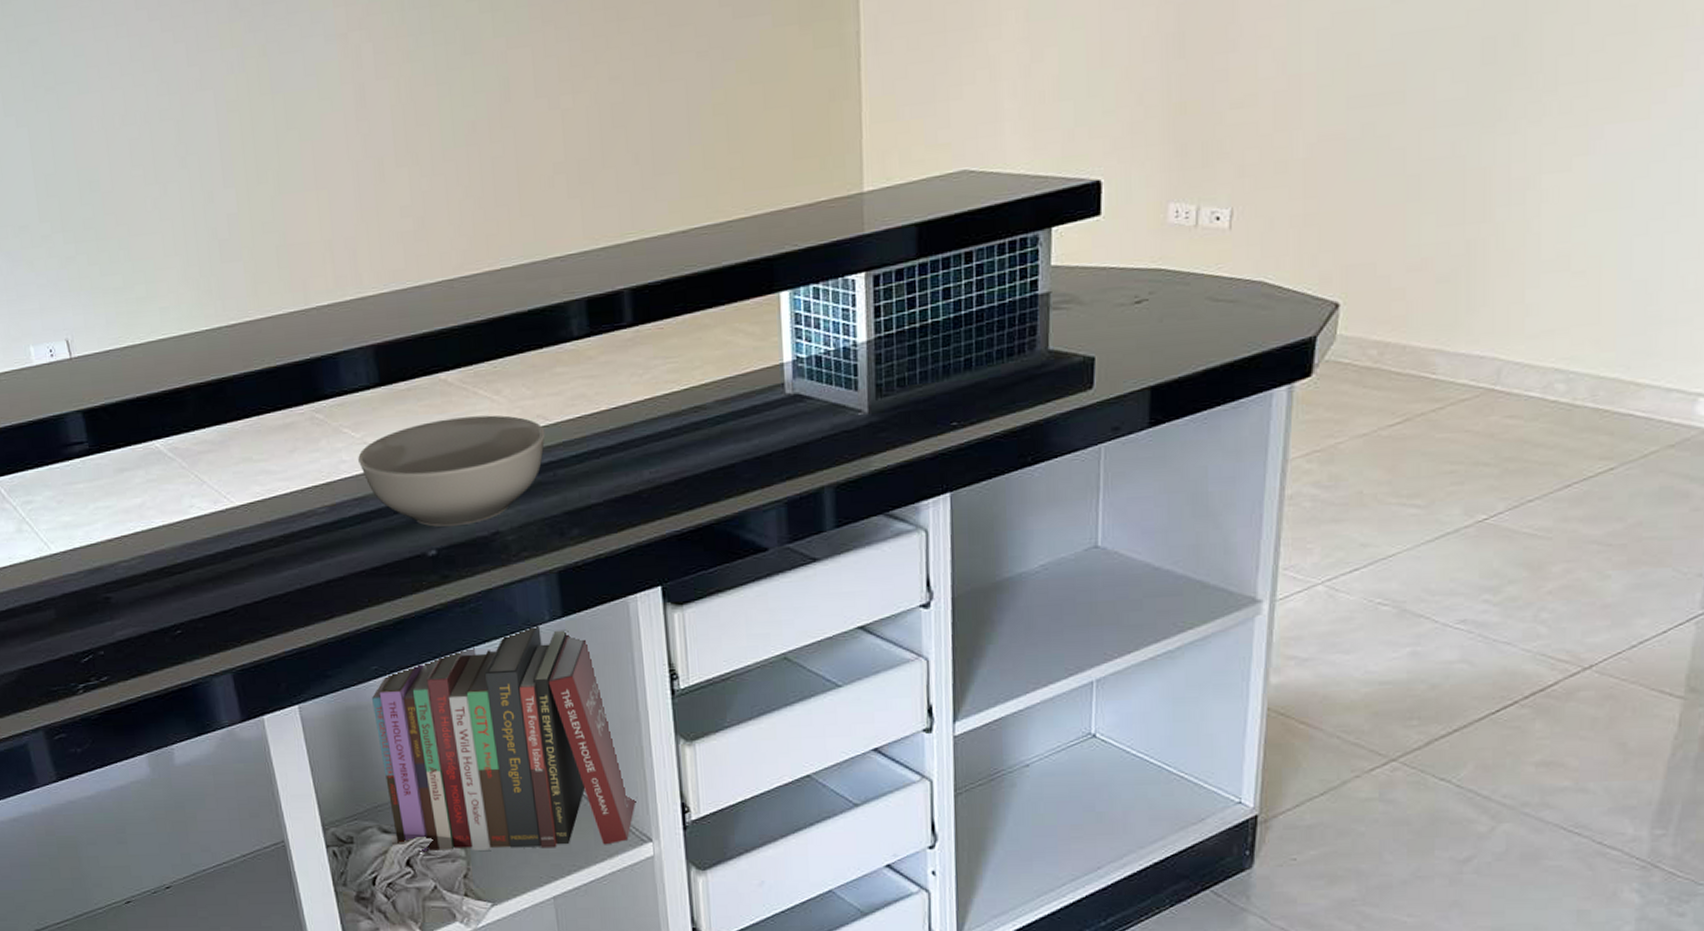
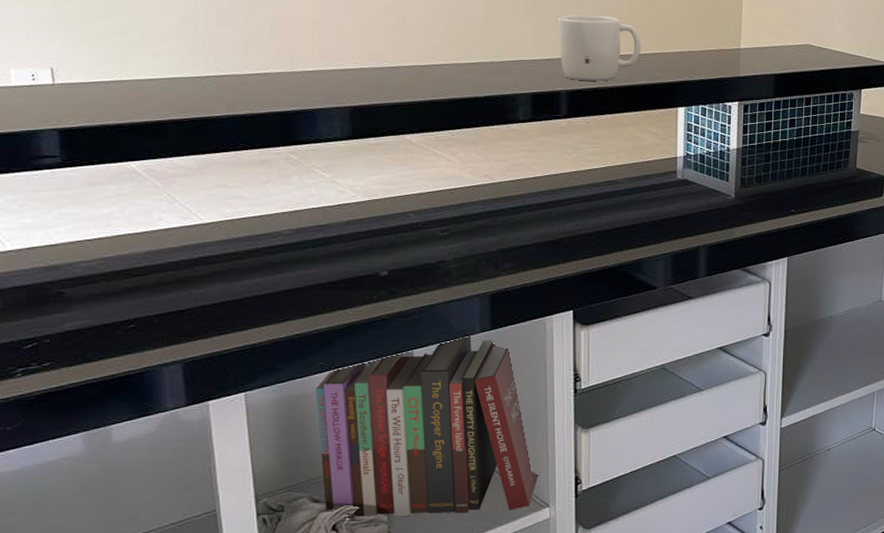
bowl: present [358,415,546,527] -> none [326,170,490,254]
mug: none [610,174,724,272] -> present [558,14,641,81]

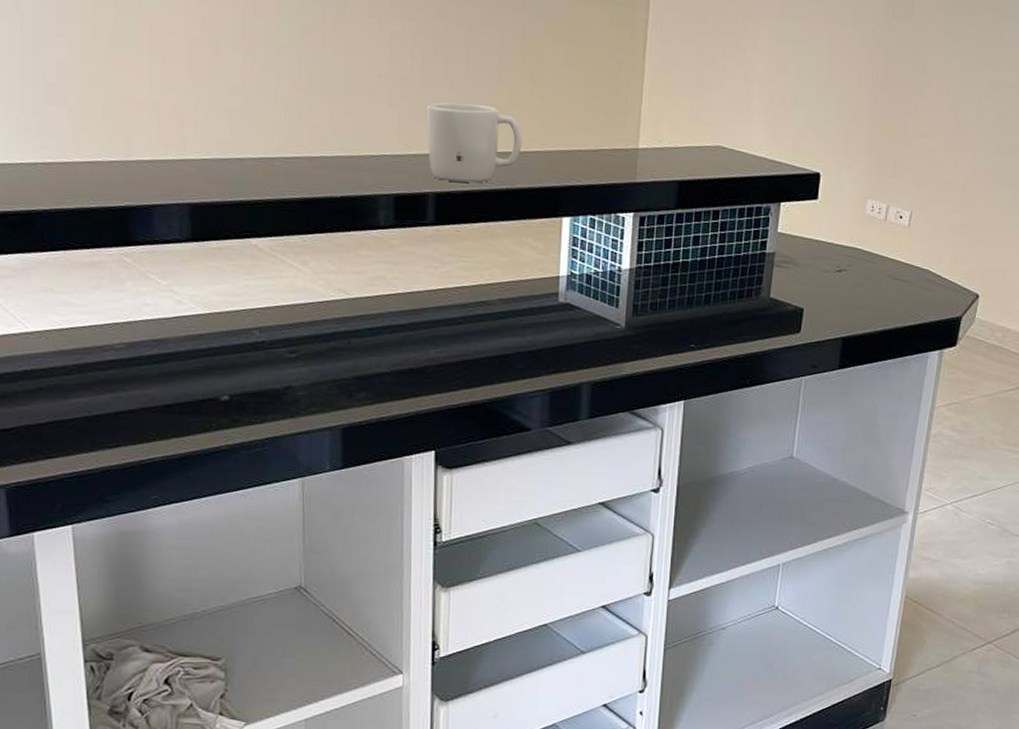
books: present [316,336,540,518] -> none [149,475,393,675]

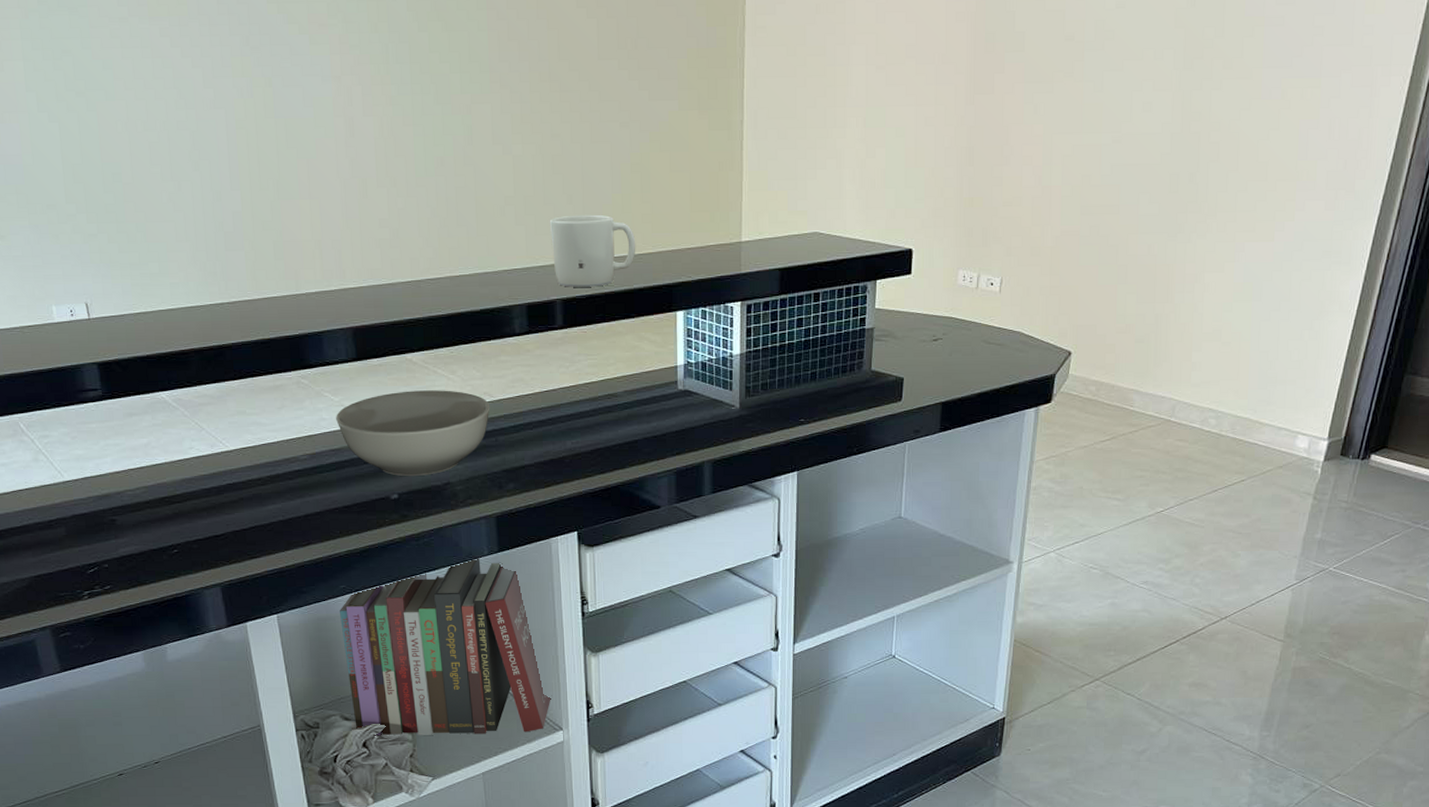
books: none [149,475,393,675] -> present [340,559,552,736]
bowl: none [162,280,345,377] -> present [336,390,490,477]

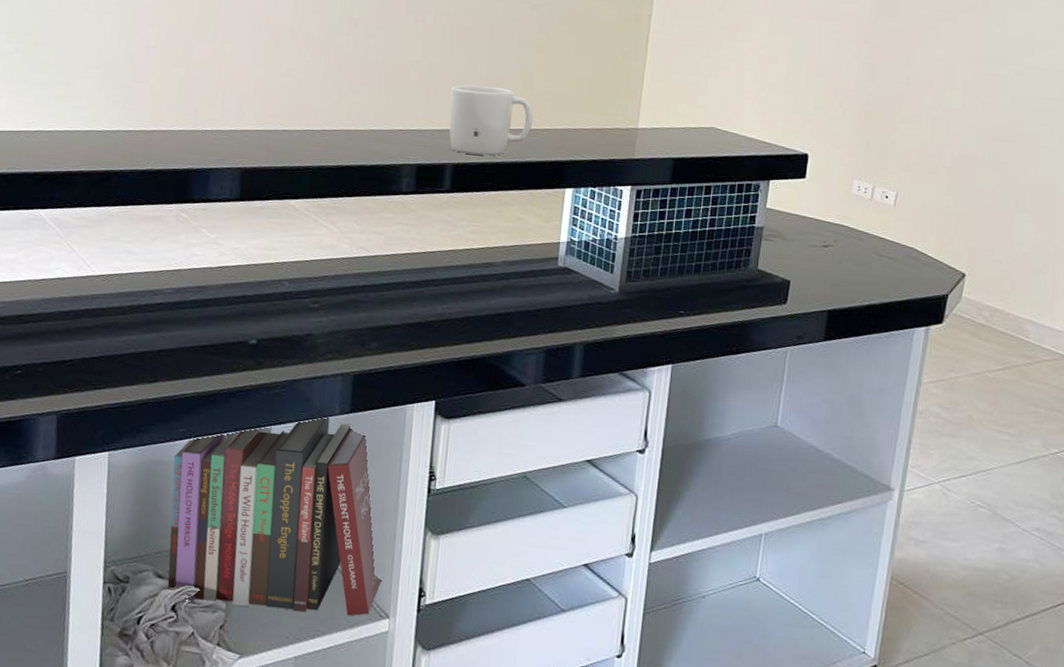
bowl: present [336,390,490,477] -> none [208,236,366,324]

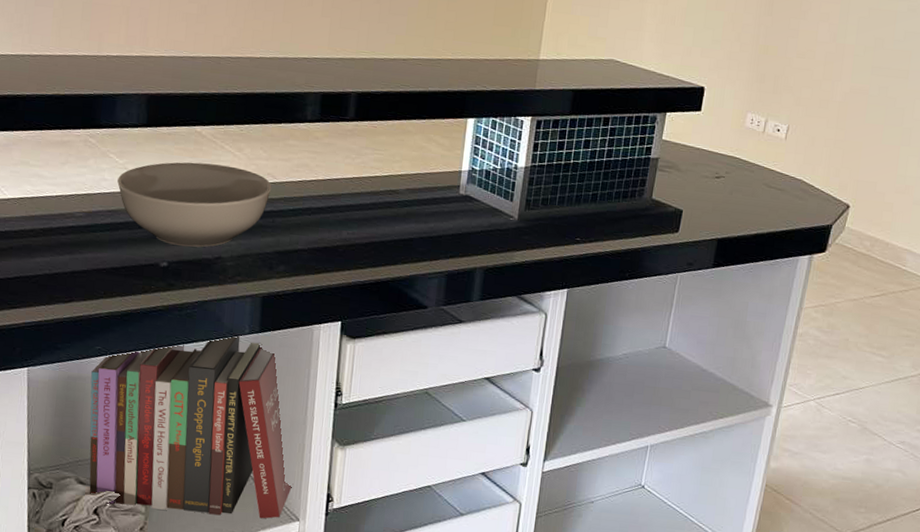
bowl: none [208,236,366,324] -> present [117,162,272,248]
mug: present [449,85,533,156] -> none [353,13,437,85]

